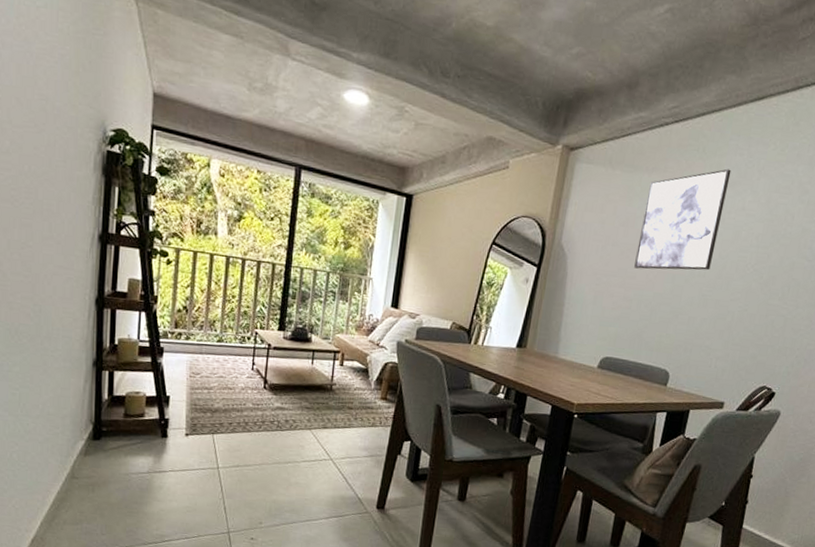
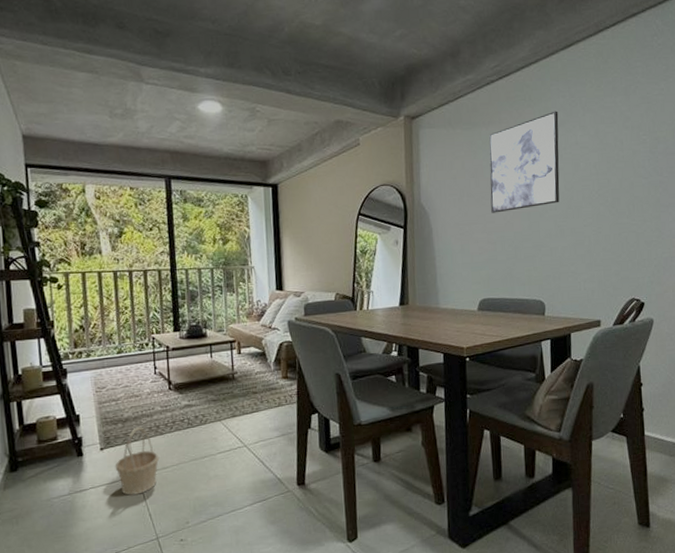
basket: none [197,420,243,486] -> present [115,427,160,495]

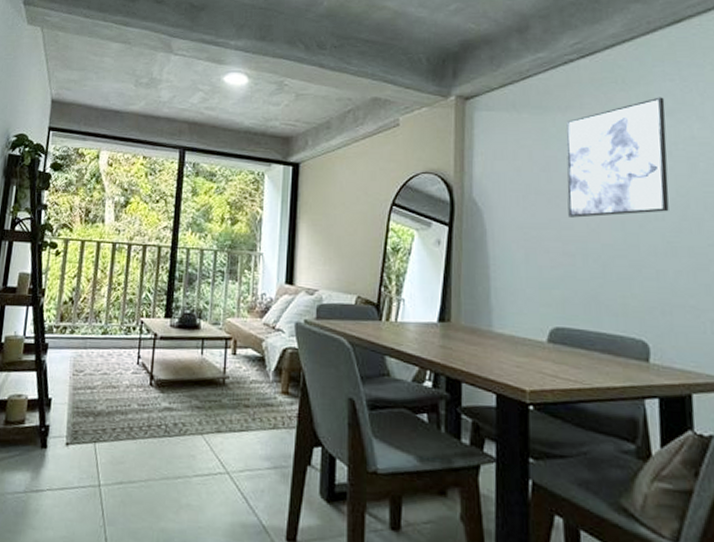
basket: present [115,427,160,495] -> none [77,425,128,510]

